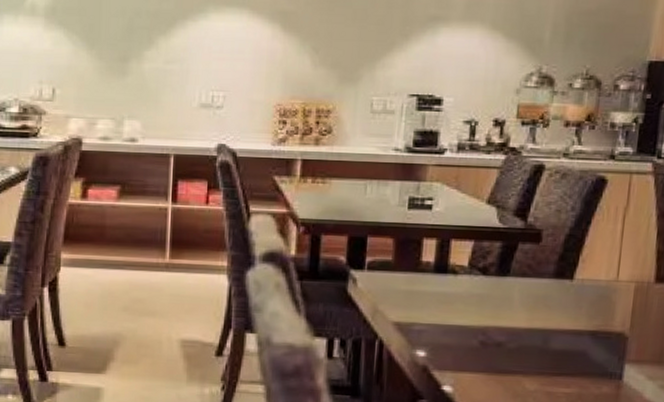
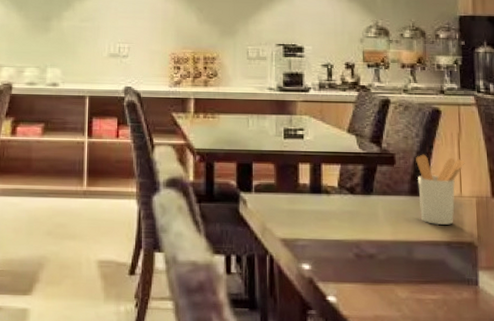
utensil holder: none [564,231,628,313] -> present [416,154,465,226]

